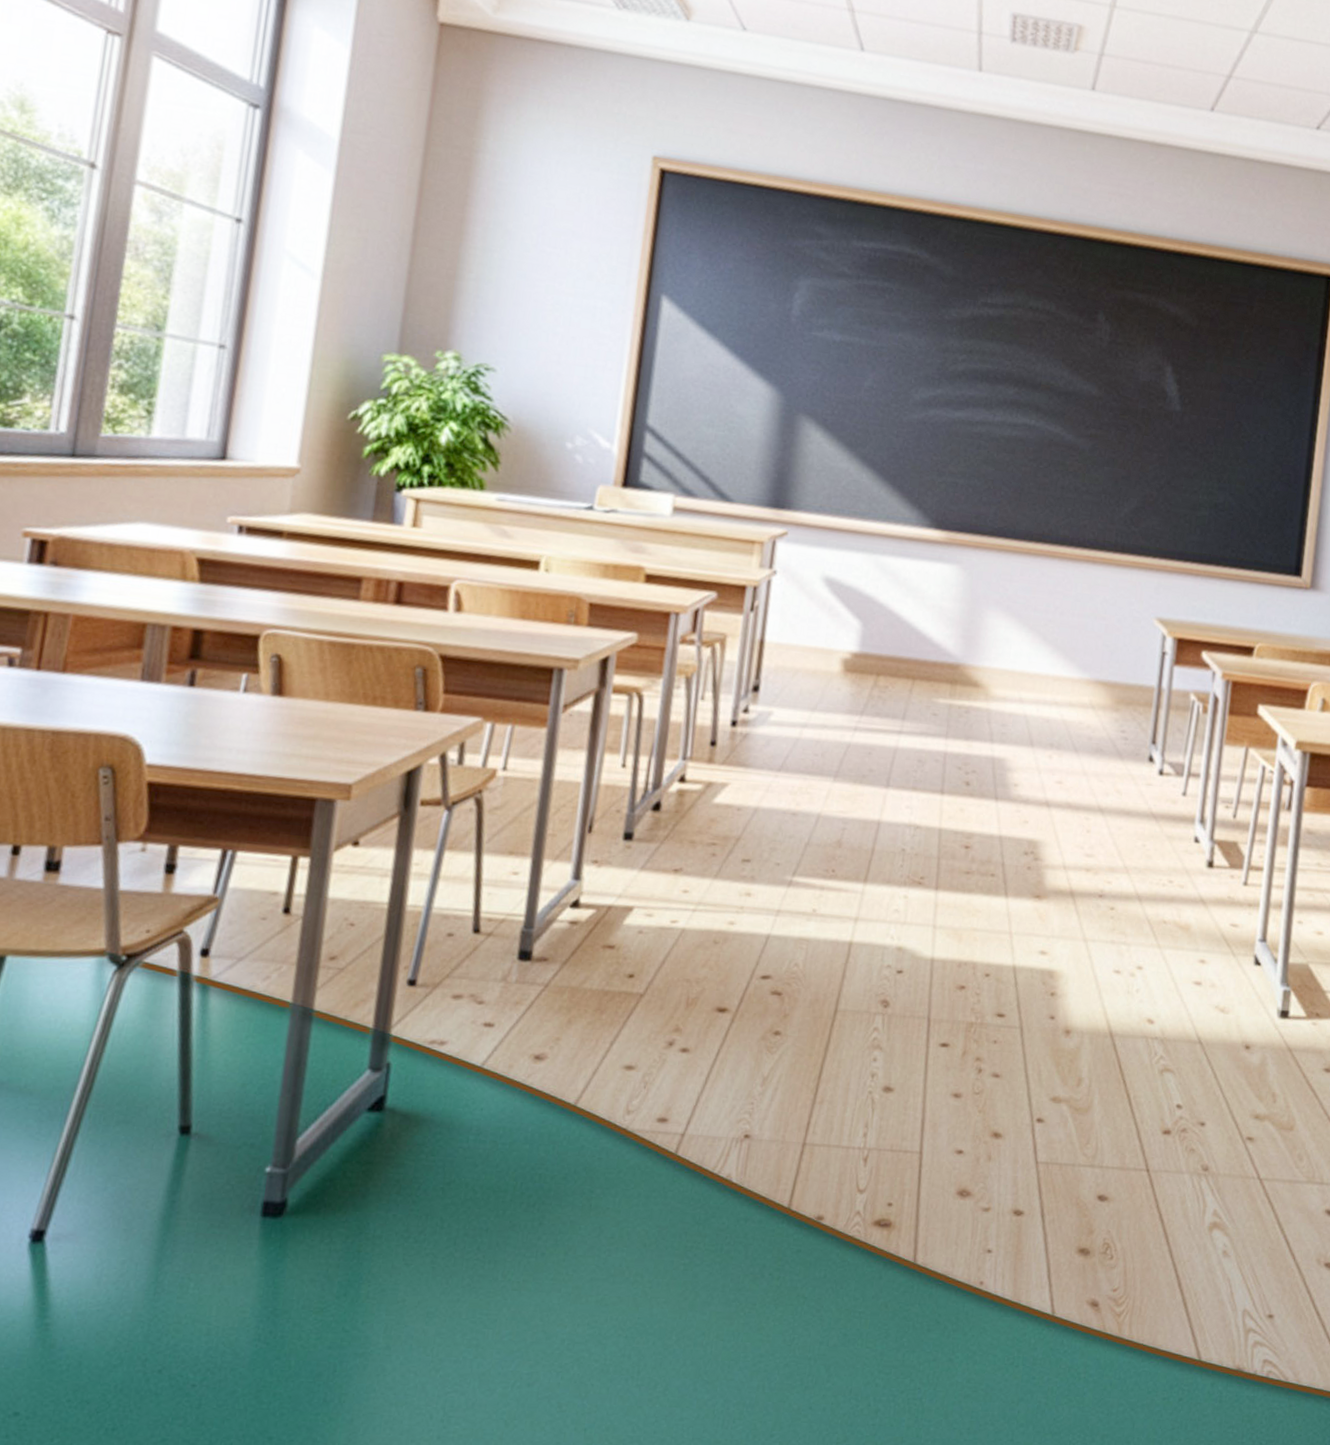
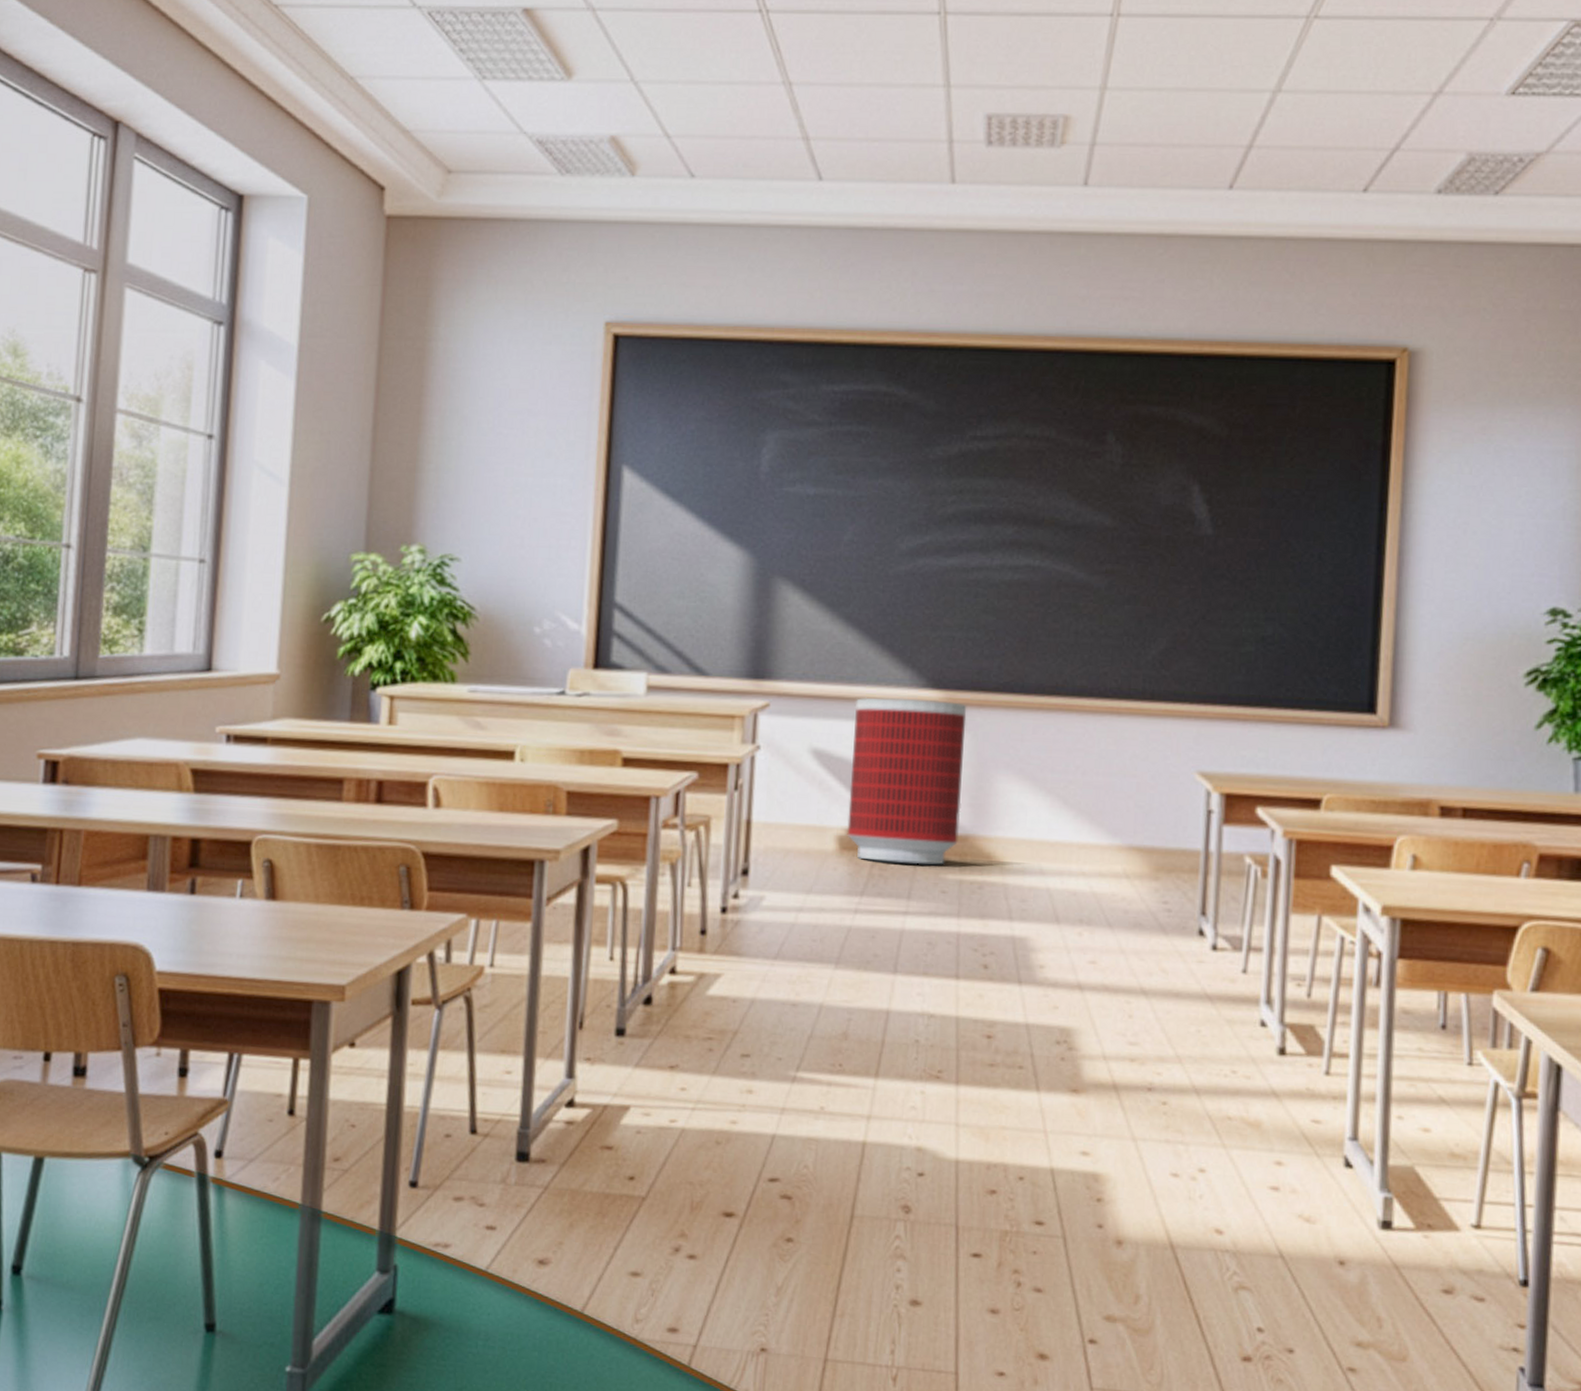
trash can: none [851,532,965,690] -> present [847,697,967,865]

